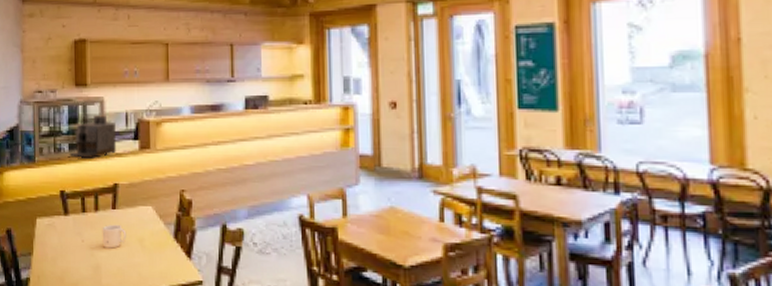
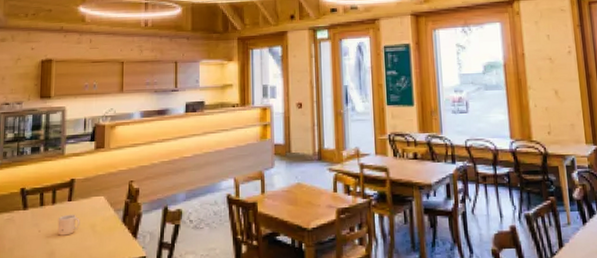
coffee machine: present [69,115,116,160] -> none [31,122,75,160]

